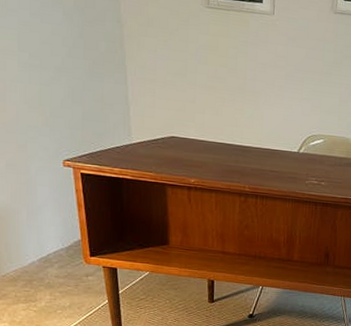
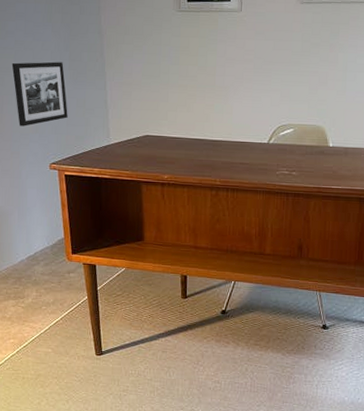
picture frame: none [15,45,83,118] -> present [11,61,68,126]

